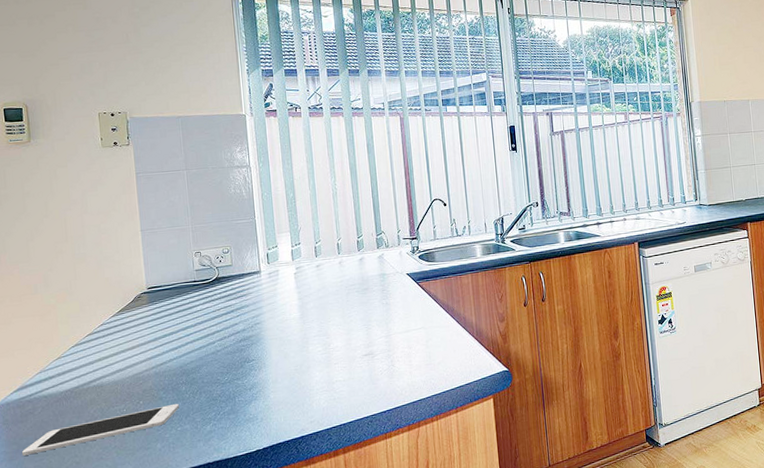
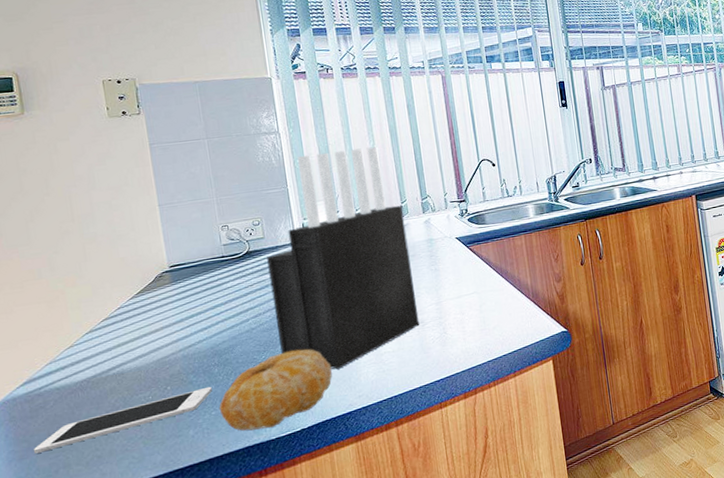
fruit: none [184,373,287,448] -> present [218,349,332,431]
knife block: none [234,183,370,395] -> present [267,146,420,370]

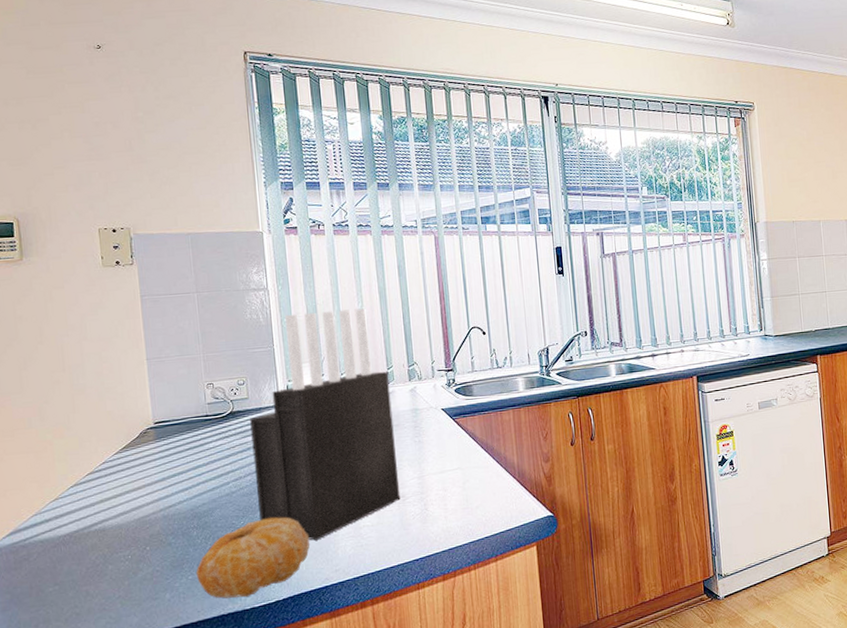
cell phone: present [33,386,212,454] -> none [15,549,190,606]

